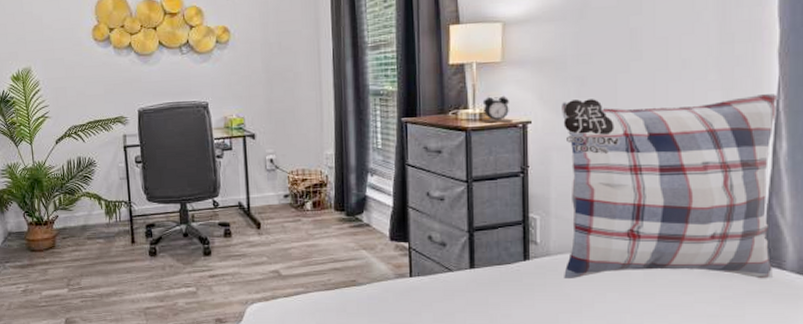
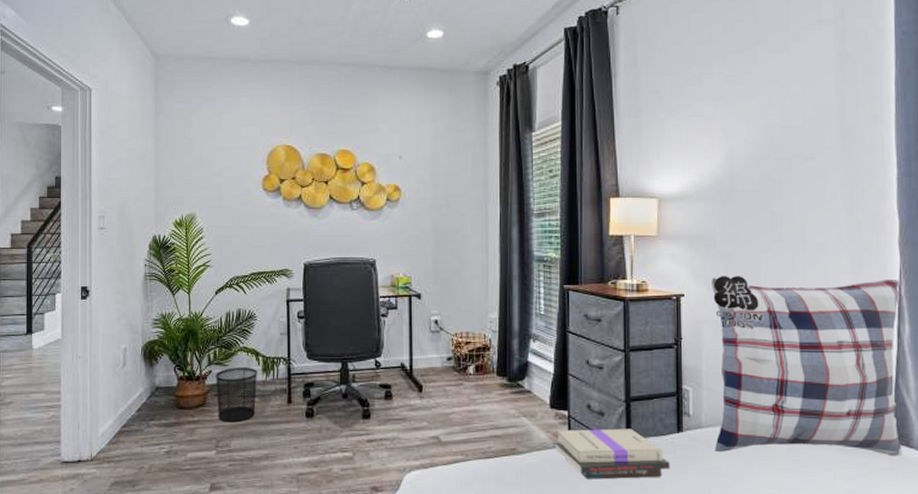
waste bin: none [62,211,102,263] -> present [216,367,258,423]
books: none [396,258,516,308] -> present [555,428,670,480]
alarm clock: present [481,94,512,123] -> none [638,267,667,294]

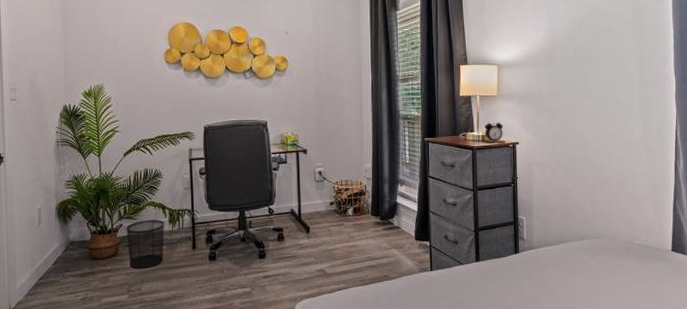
books: present [555,428,670,480] -> none [420,253,510,296]
alarm clock: none [638,267,667,294] -> present [483,121,505,144]
cushion: present [712,276,903,457] -> none [539,126,680,267]

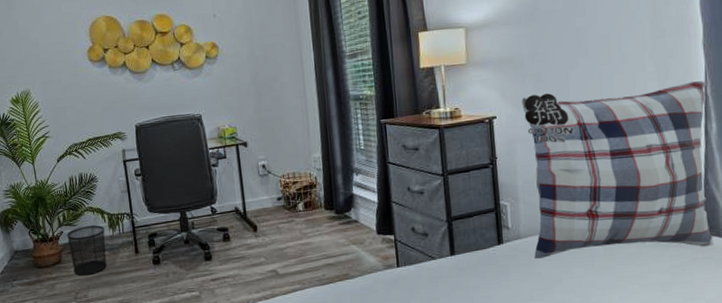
alarm clock: present [483,121,505,144] -> none [452,93,480,121]
cushion: none [539,126,680,267] -> present [522,81,715,259]

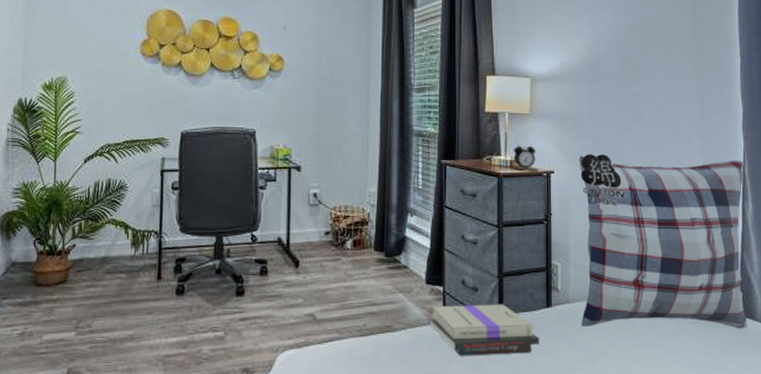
waste bin: present [67,225,107,276] -> none [79,241,127,301]
books: none [384,245,493,295] -> present [430,304,539,356]
alarm clock: none [452,93,480,121] -> present [512,144,538,171]

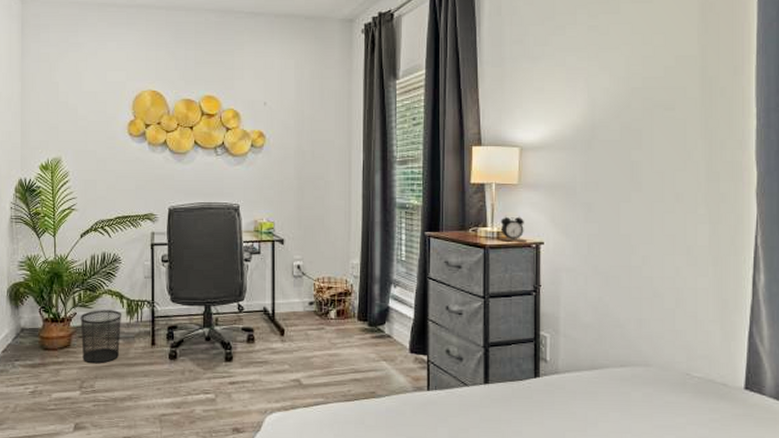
waste bin: none [79,241,127,301] -> present [80,310,122,364]
books: present [430,304,539,356] -> none [414,373,526,423]
cushion: present [579,154,748,329] -> none [571,224,756,403]

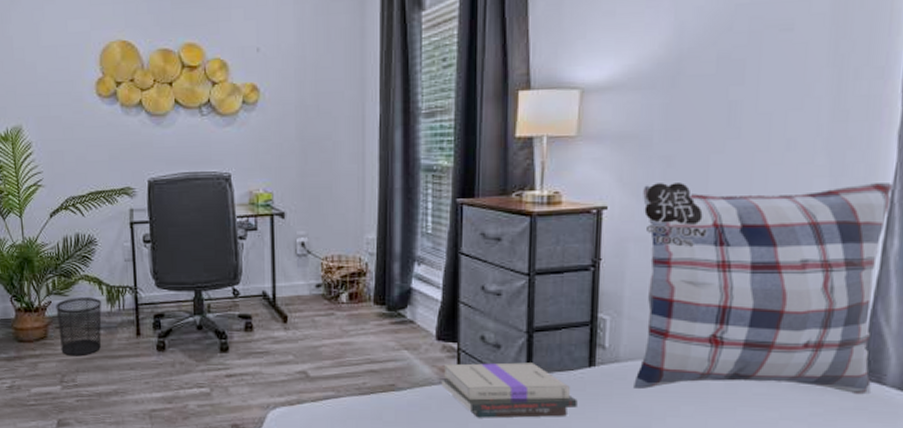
books: none [414,373,526,423] -> present [441,362,578,418]
alarm clock: present [499,215,527,242] -> none [549,174,585,208]
cushion: none [571,224,756,403] -> present [634,183,893,395]

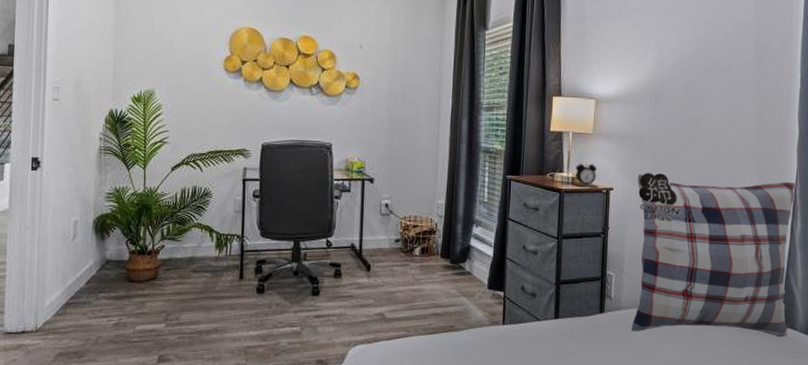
waste bin: present [56,298,102,357] -> none [168,243,211,297]
books: present [441,362,578,418] -> none [490,308,592,355]
alarm clock: none [549,174,585,208] -> present [573,162,598,188]

